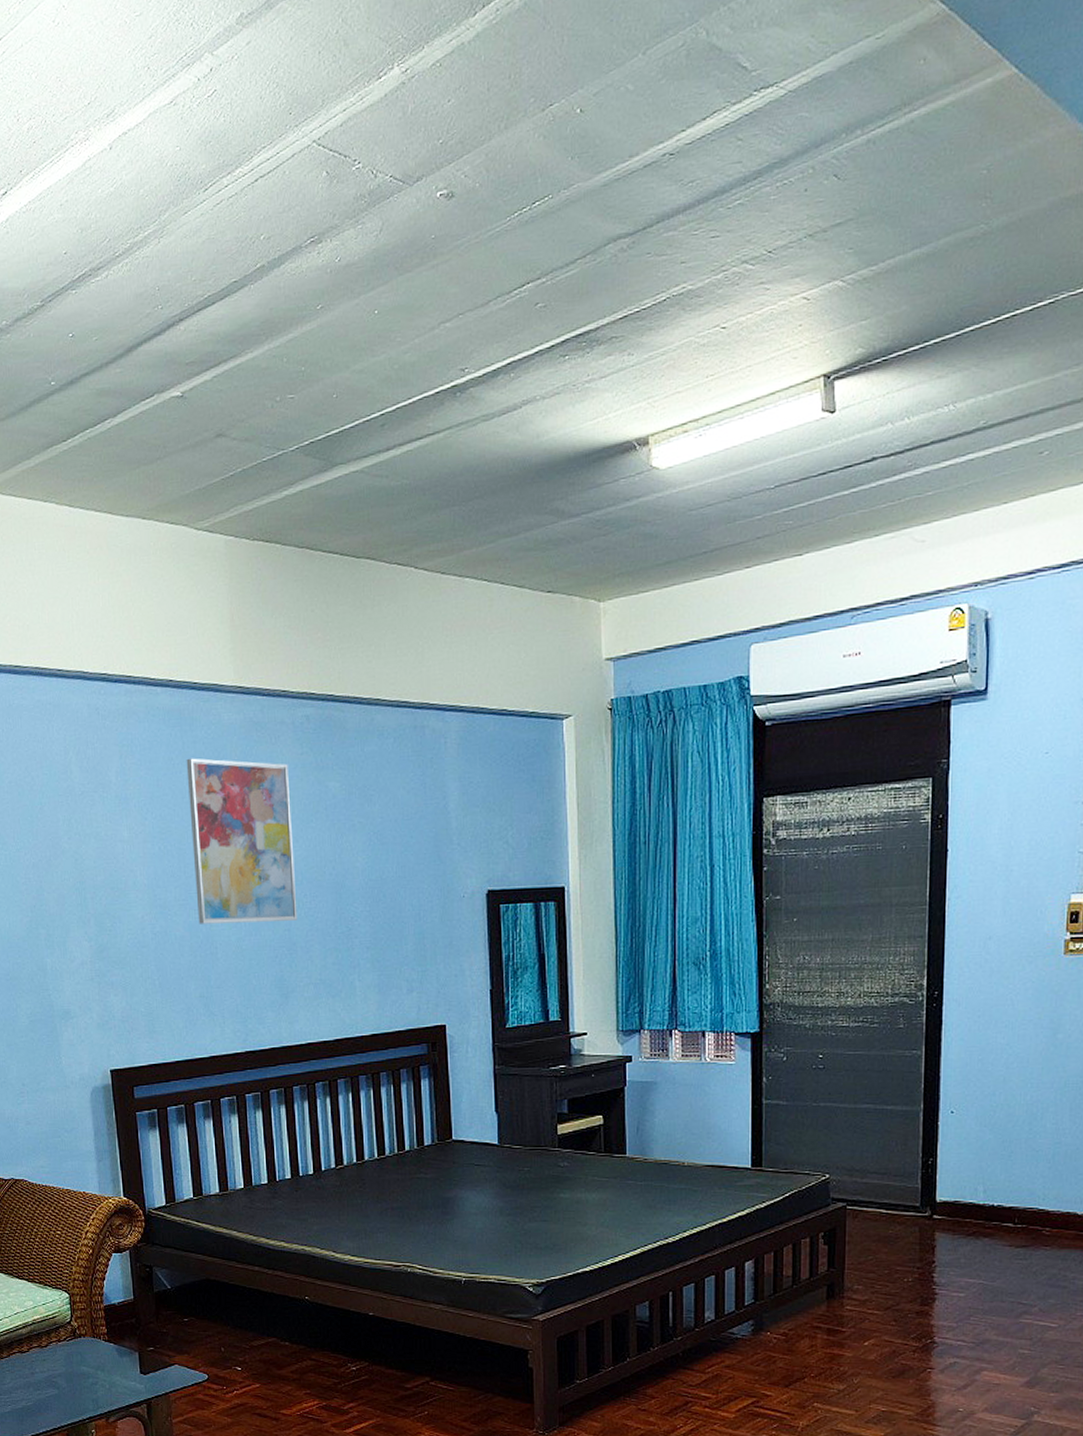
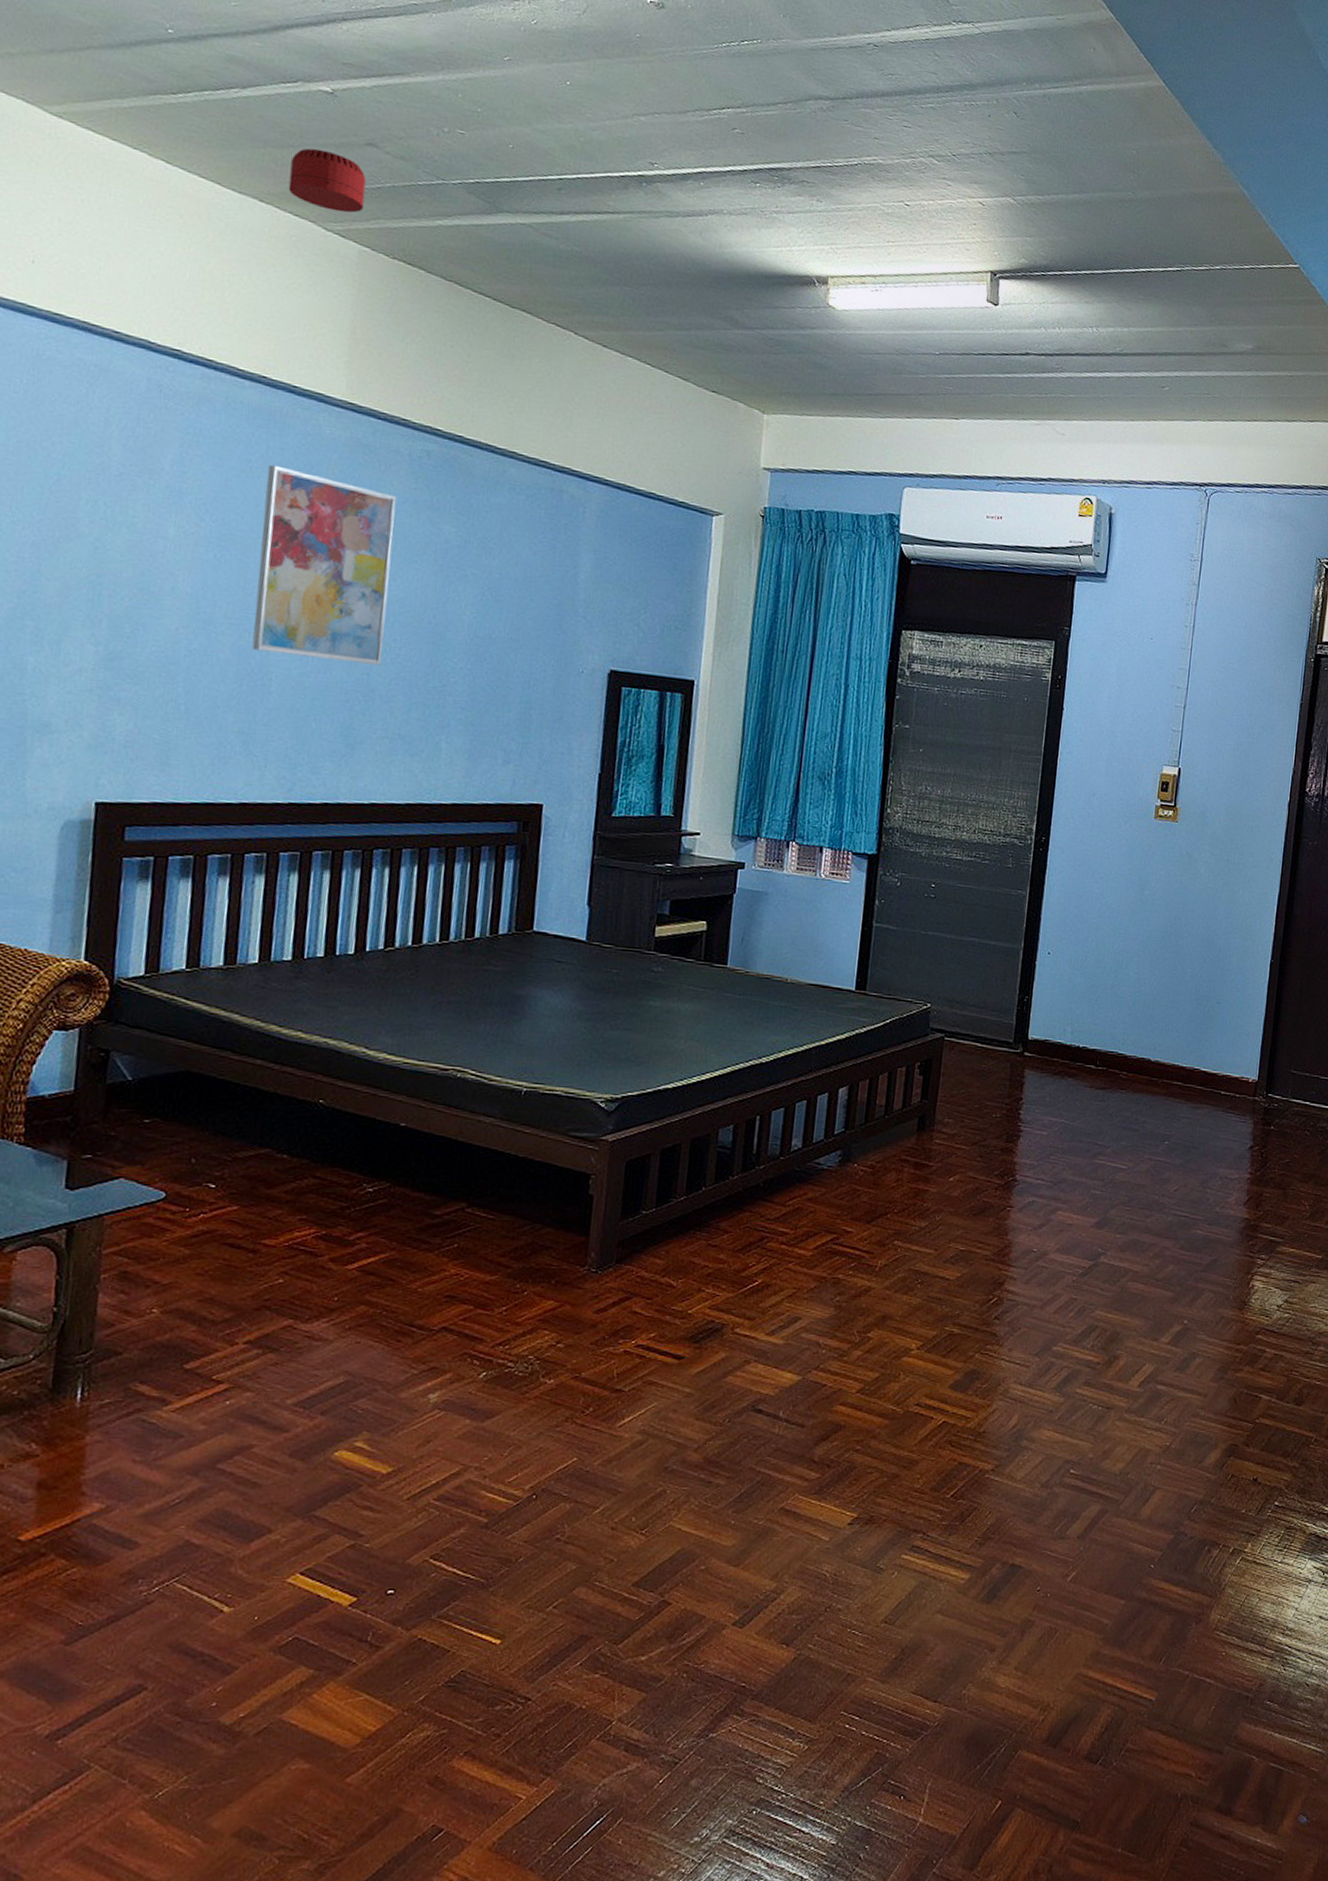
smoke detector: none [161,453,223,510] -> present [288,148,366,213]

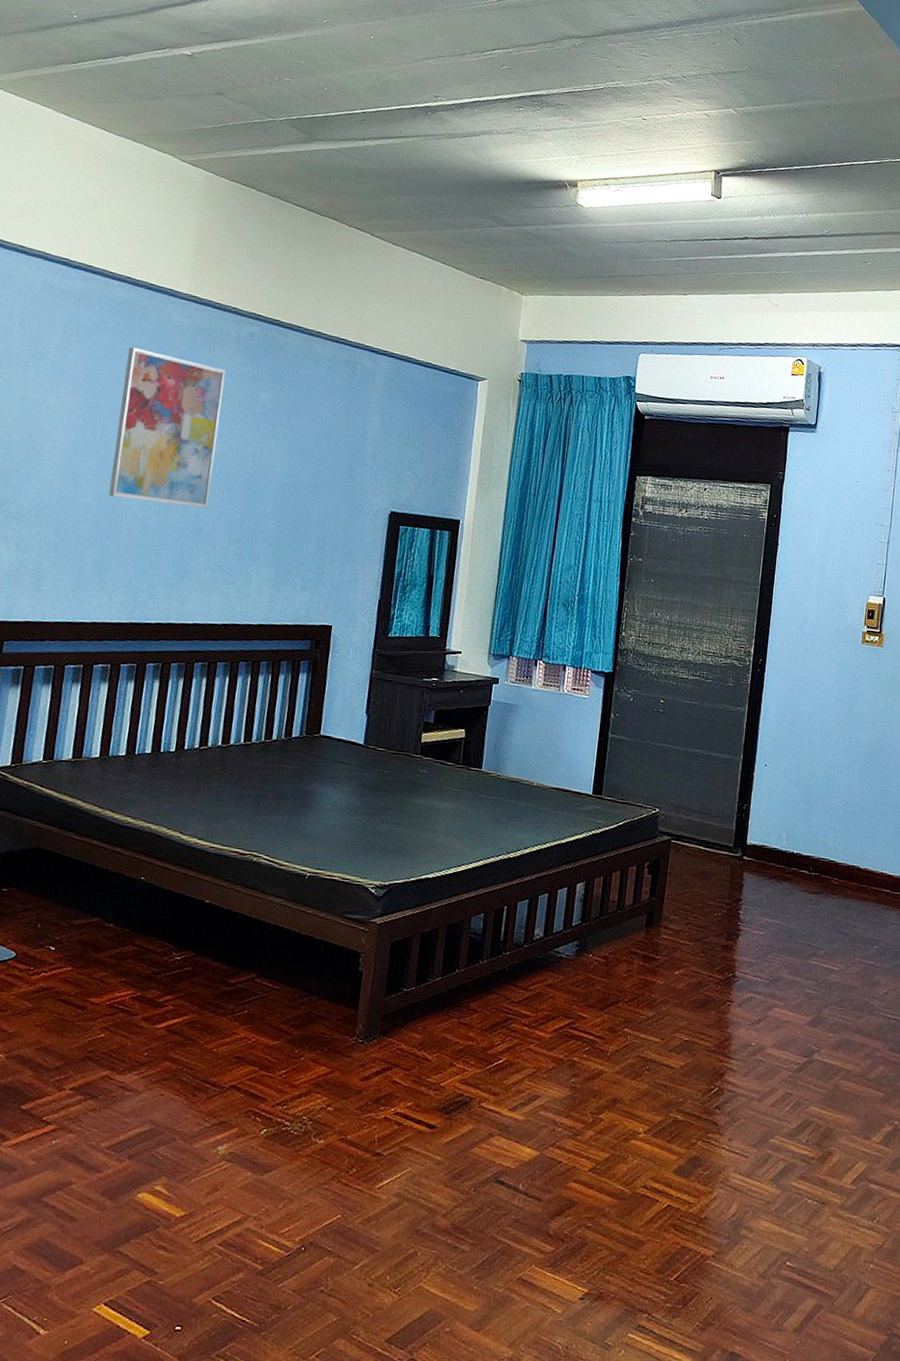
smoke detector: present [288,148,366,213] -> none [155,98,214,147]

